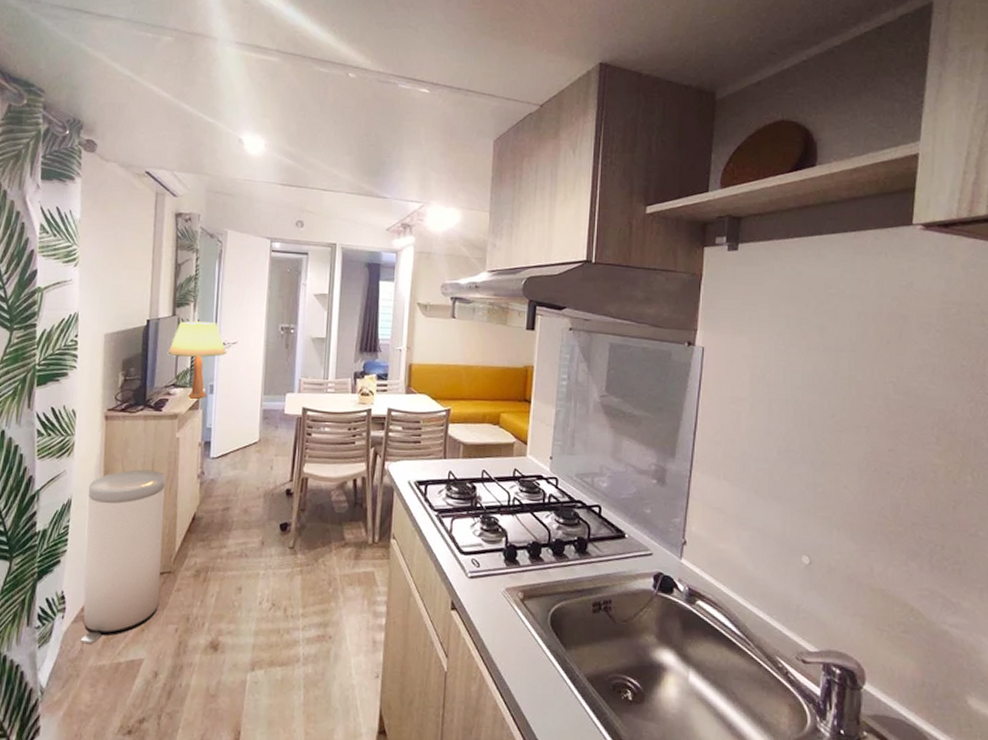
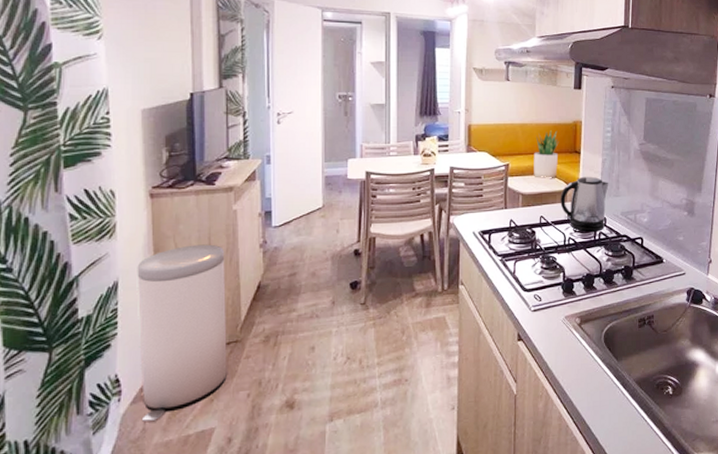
table lamp: present [168,319,227,399] -> none [217,90,282,170]
planter: none [477,375,508,428] -> present [534,130,560,178]
kettle: none [505,429,563,495] -> present [560,176,609,233]

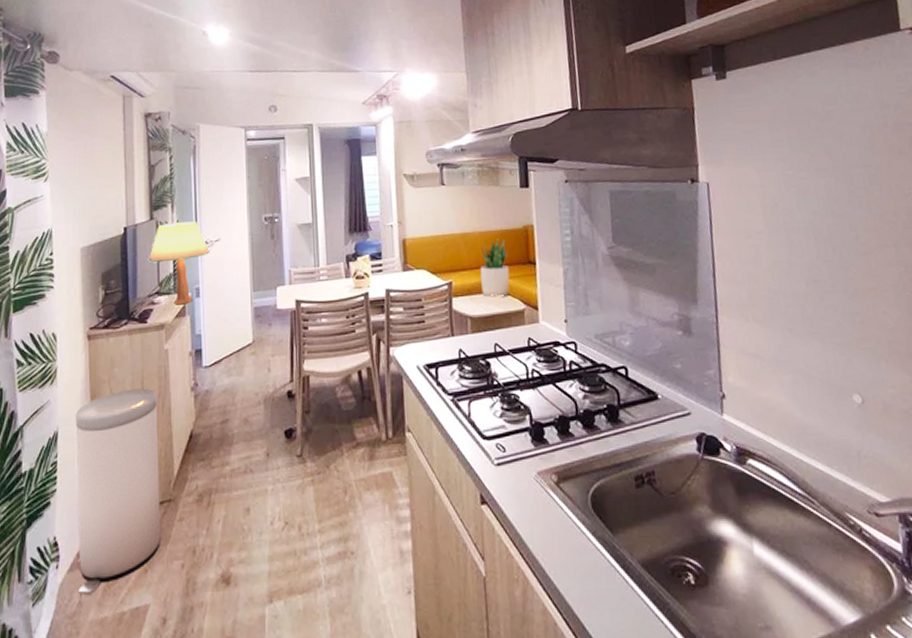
table lamp: none [217,90,282,170] -> present [149,220,210,305]
kettle: present [560,176,609,233] -> none [516,291,576,363]

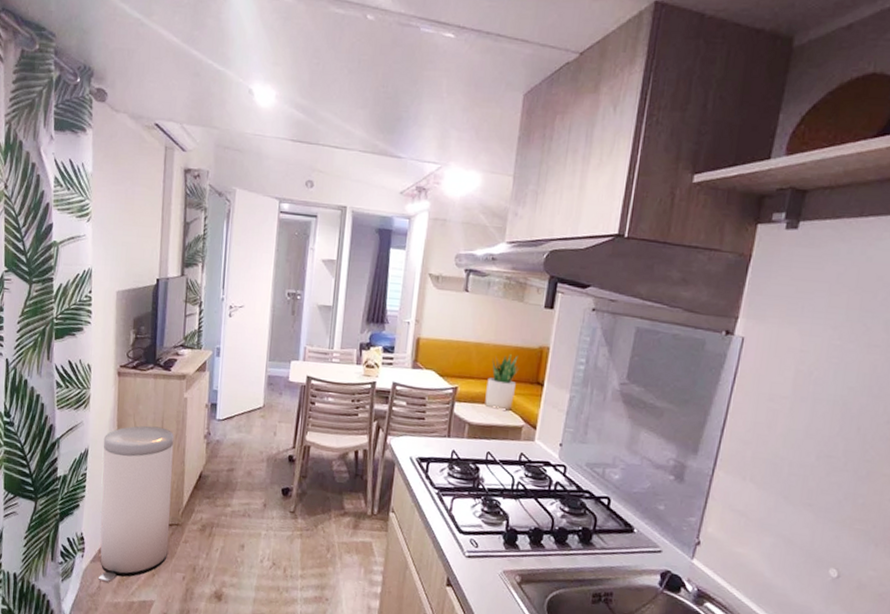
table lamp: present [149,220,210,305] -> none [177,280,233,361]

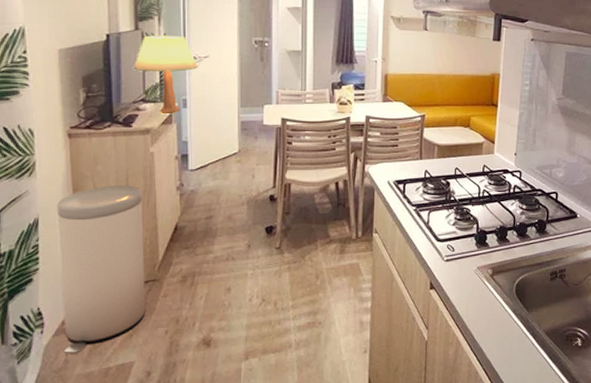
table lamp: none [177,280,233,361] -> present [134,33,198,113]
planter: present [485,354,520,411] -> none [450,82,477,130]

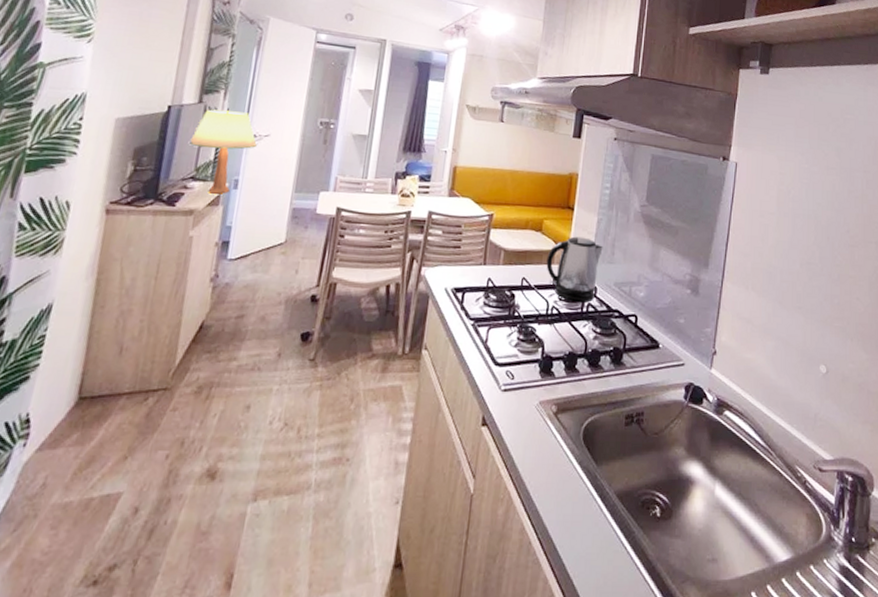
pedal bin: present [56,185,147,354] -> none [43,271,173,477]
kettle: none [476,129,525,186] -> present [546,236,603,304]

